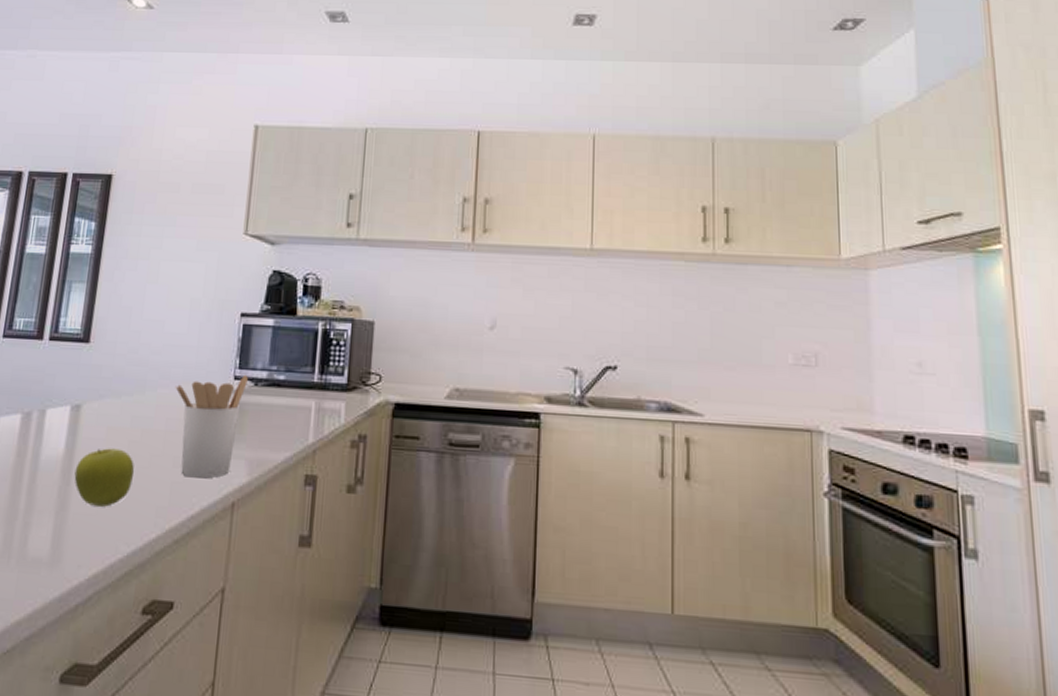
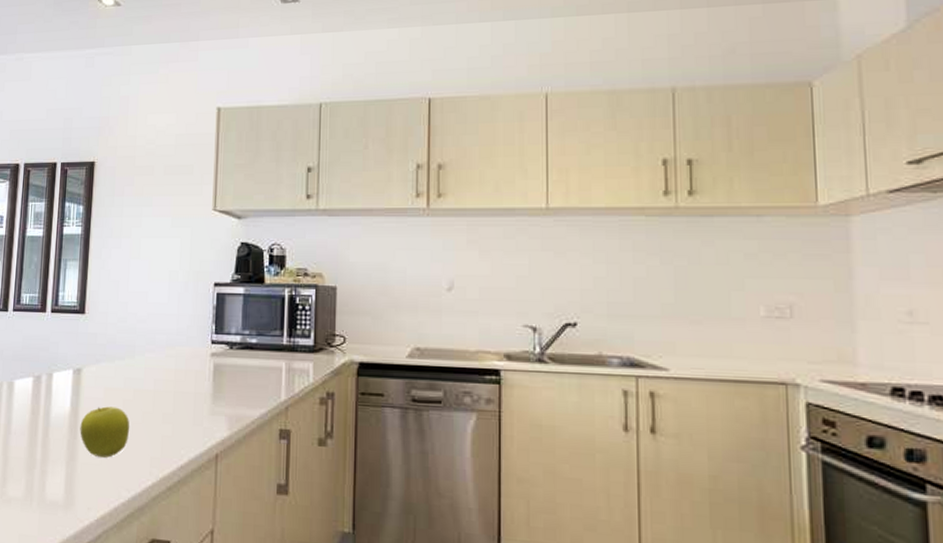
utensil holder: present [175,374,248,479] -> none [160,339,224,433]

